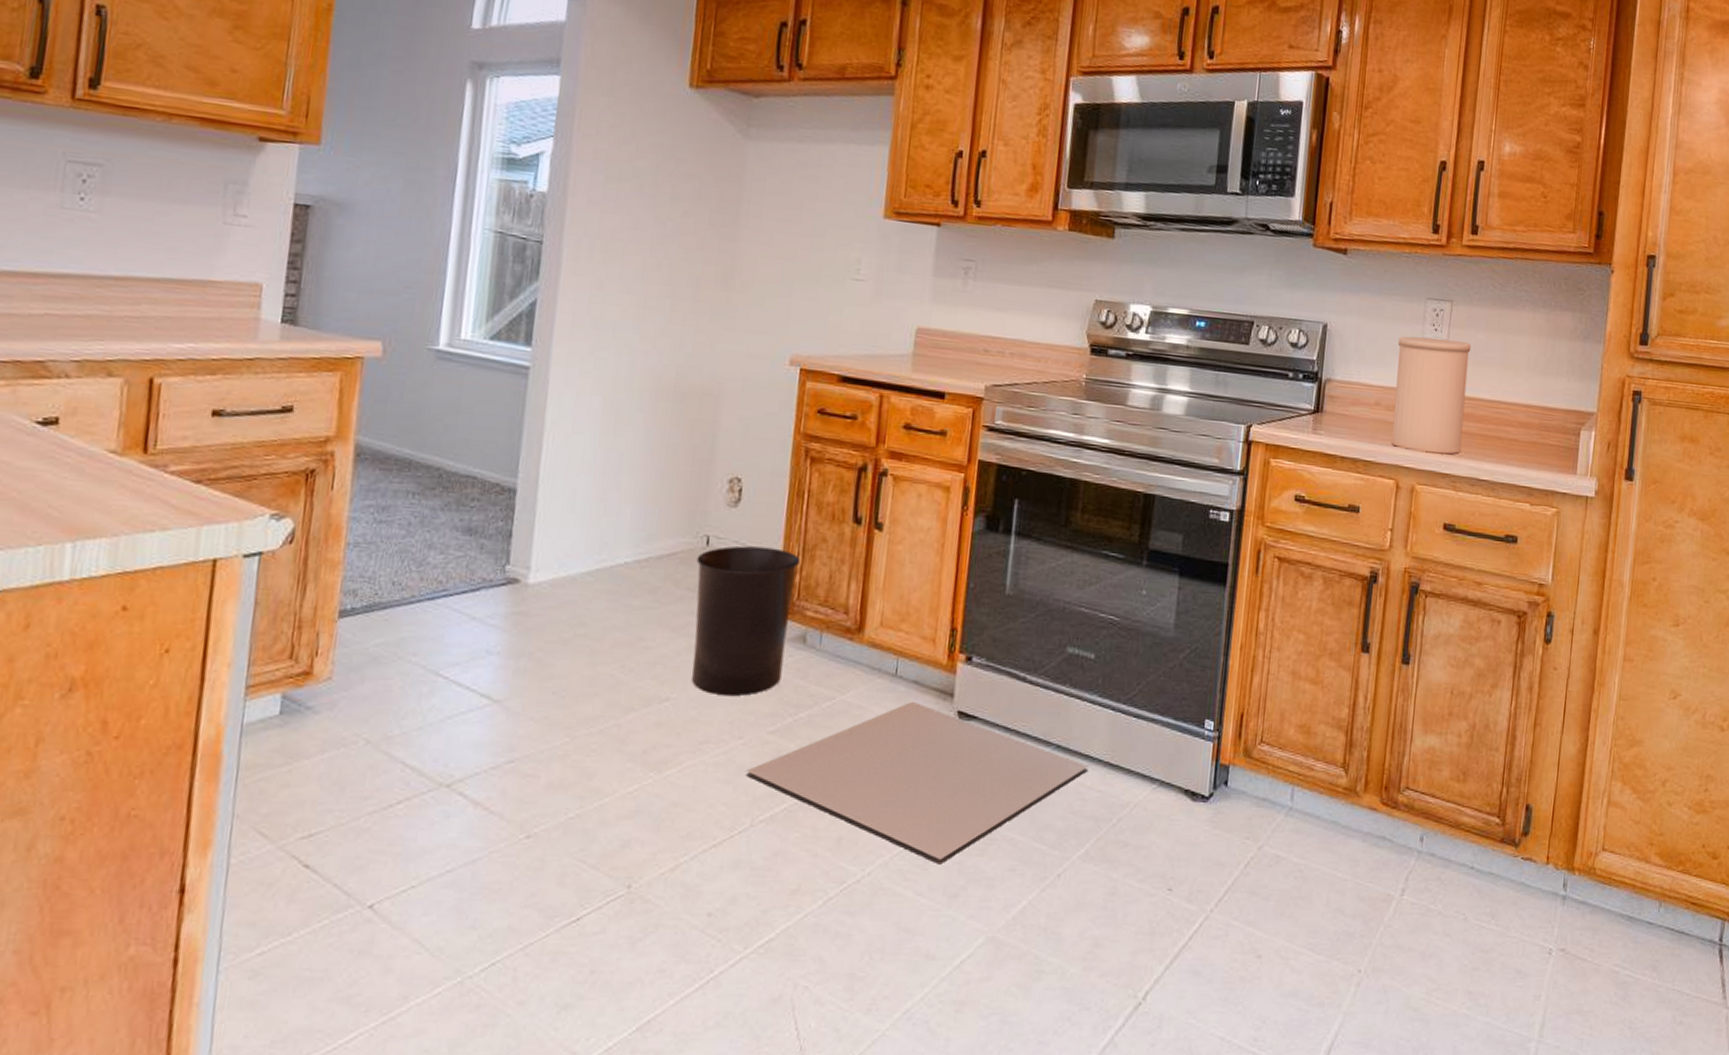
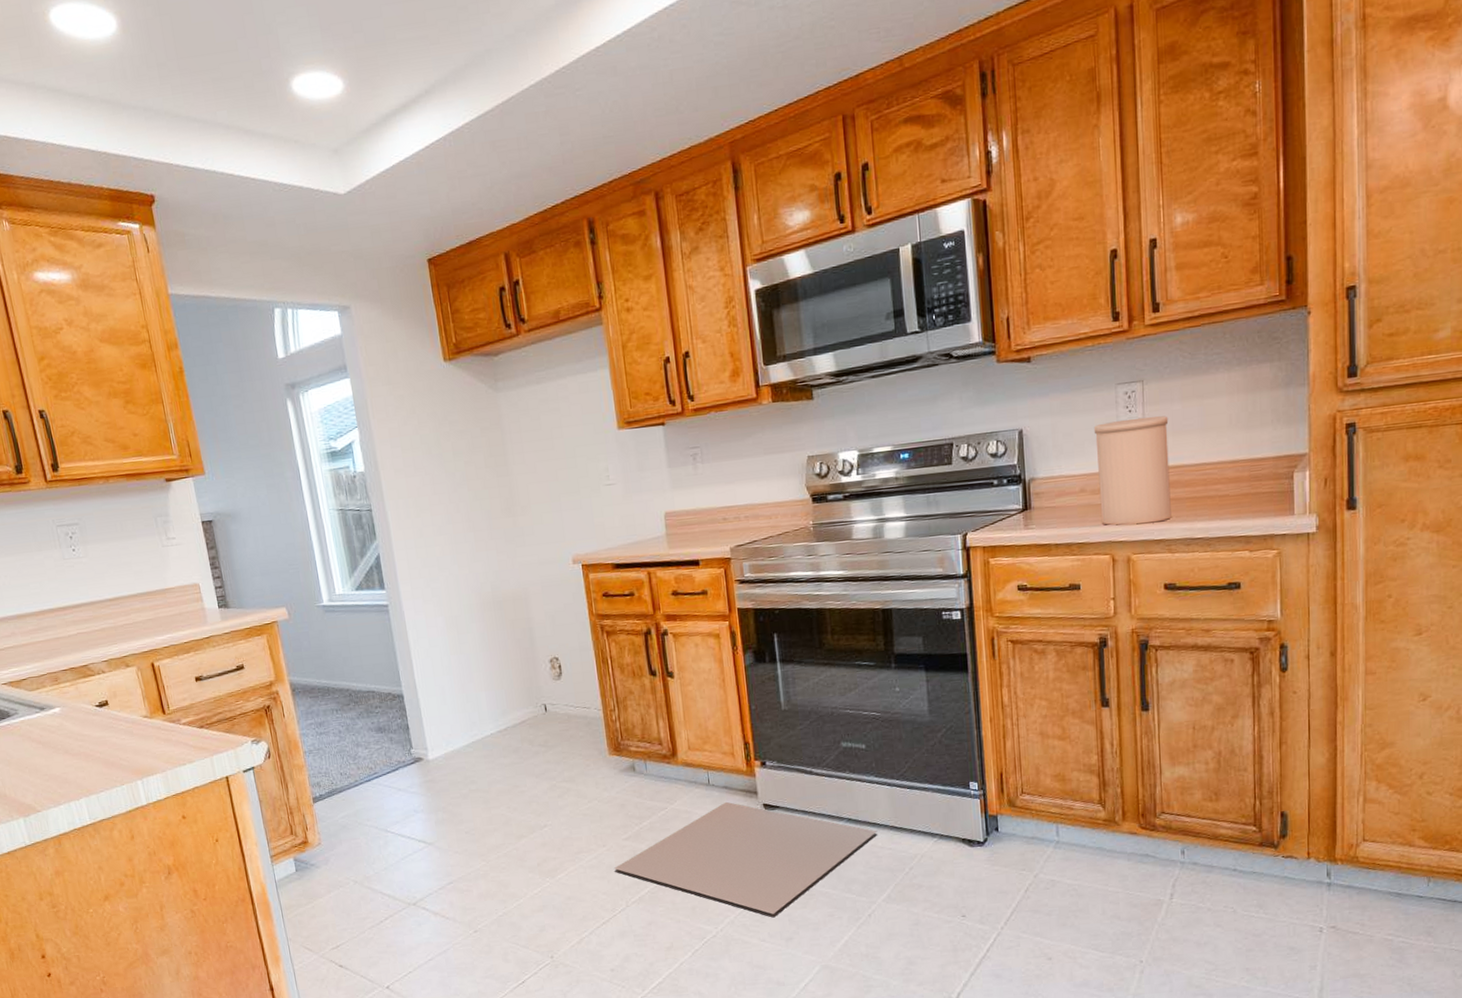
waste bin: present [692,545,800,696] -> none [540,704,623,818]

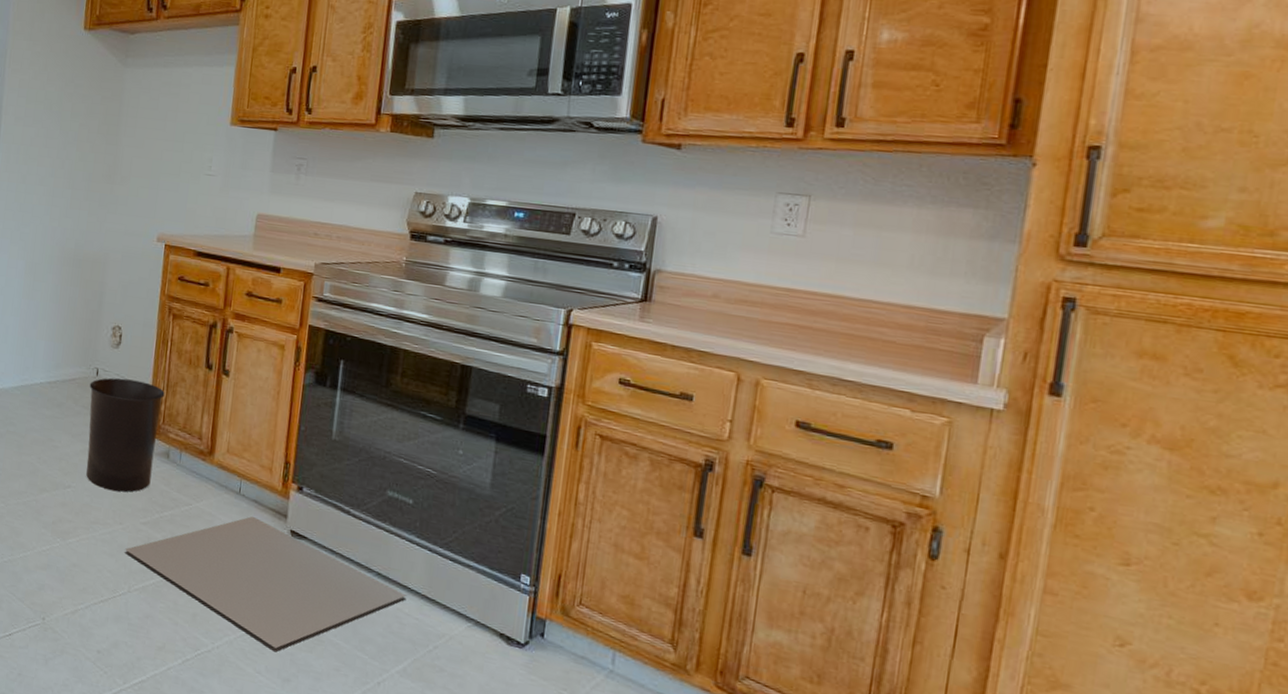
waste bin: none [540,704,623,818] -> present [86,377,165,492]
canister: present [1093,416,1171,526] -> none [731,230,835,352]

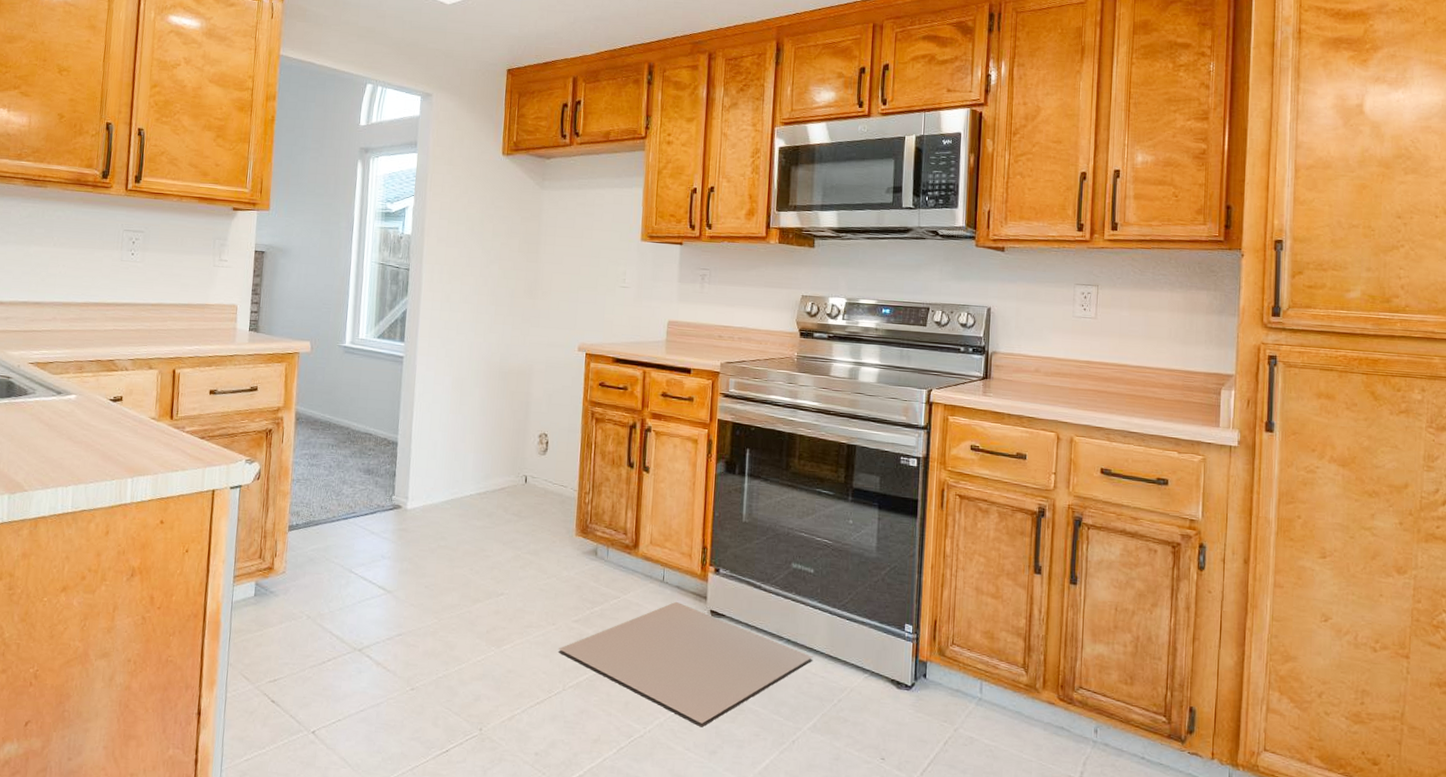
waste bin: present [86,377,165,492] -> none [518,483,591,593]

